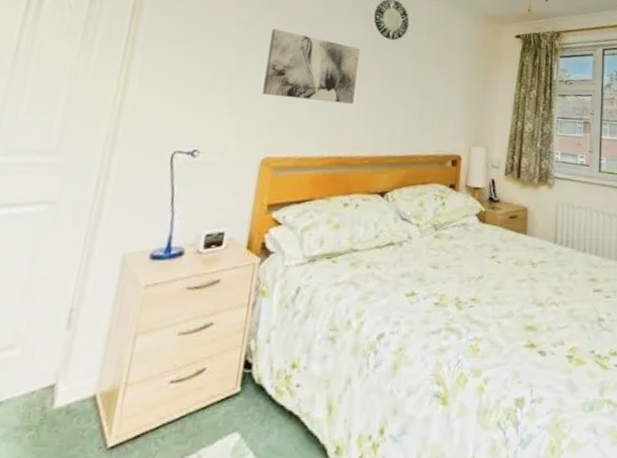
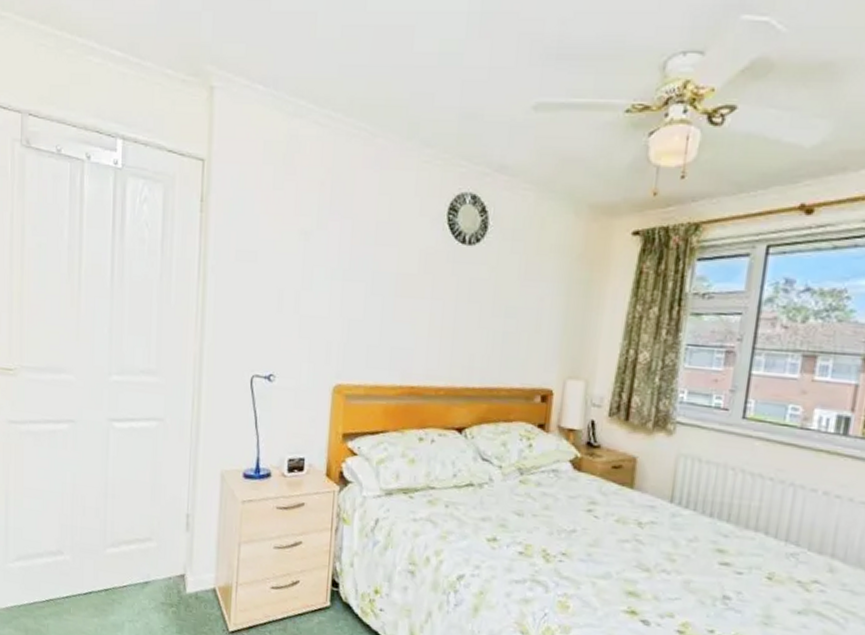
wall art: present [262,29,360,104] -> none [330,239,431,326]

